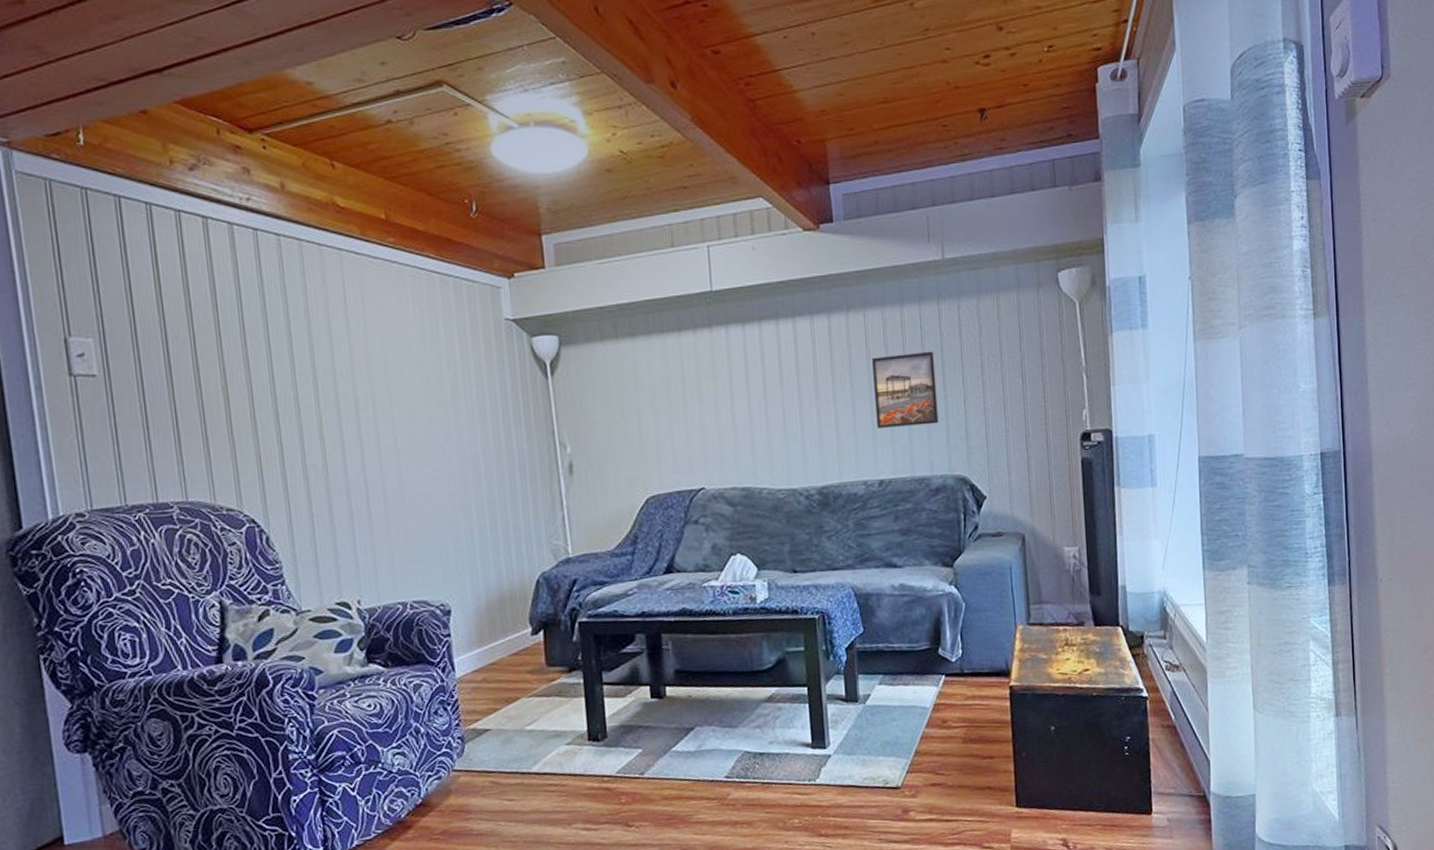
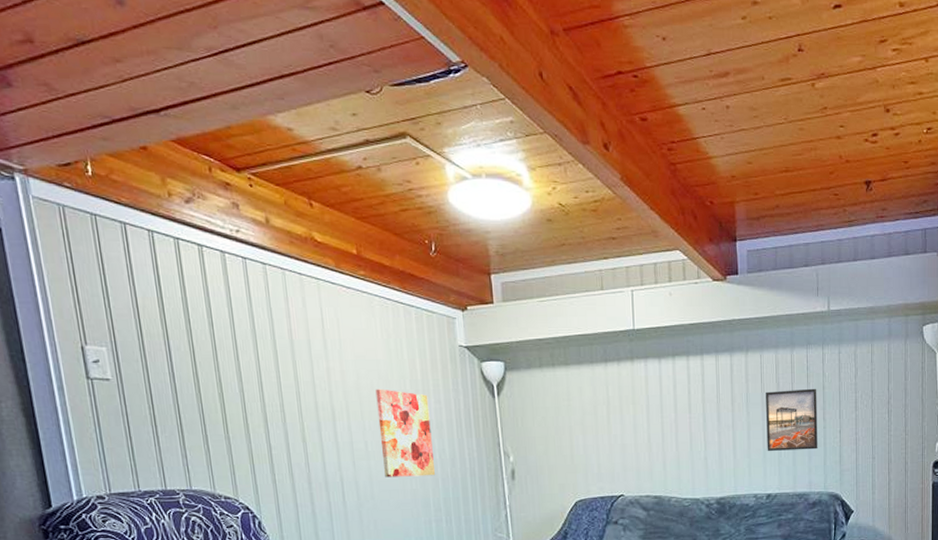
wall art: none [406,373,478,478] -> present [375,389,436,477]

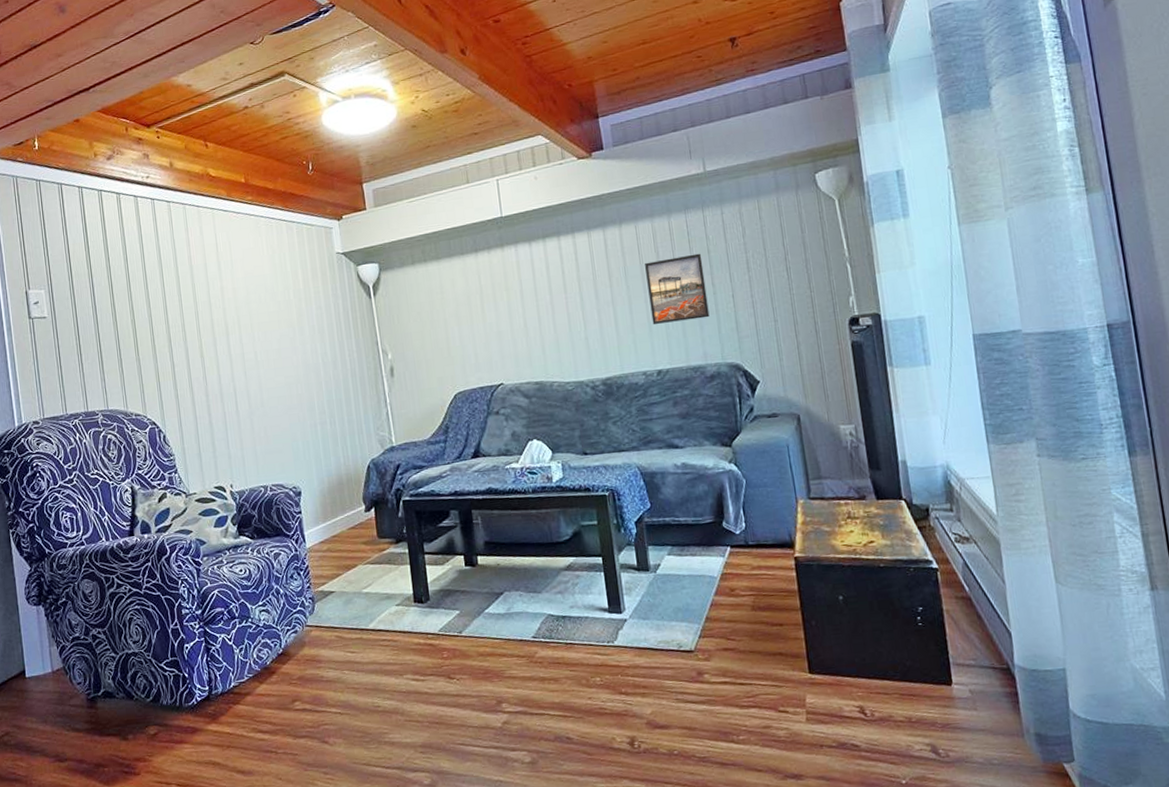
wall art: present [375,389,436,477] -> none [263,301,319,385]

